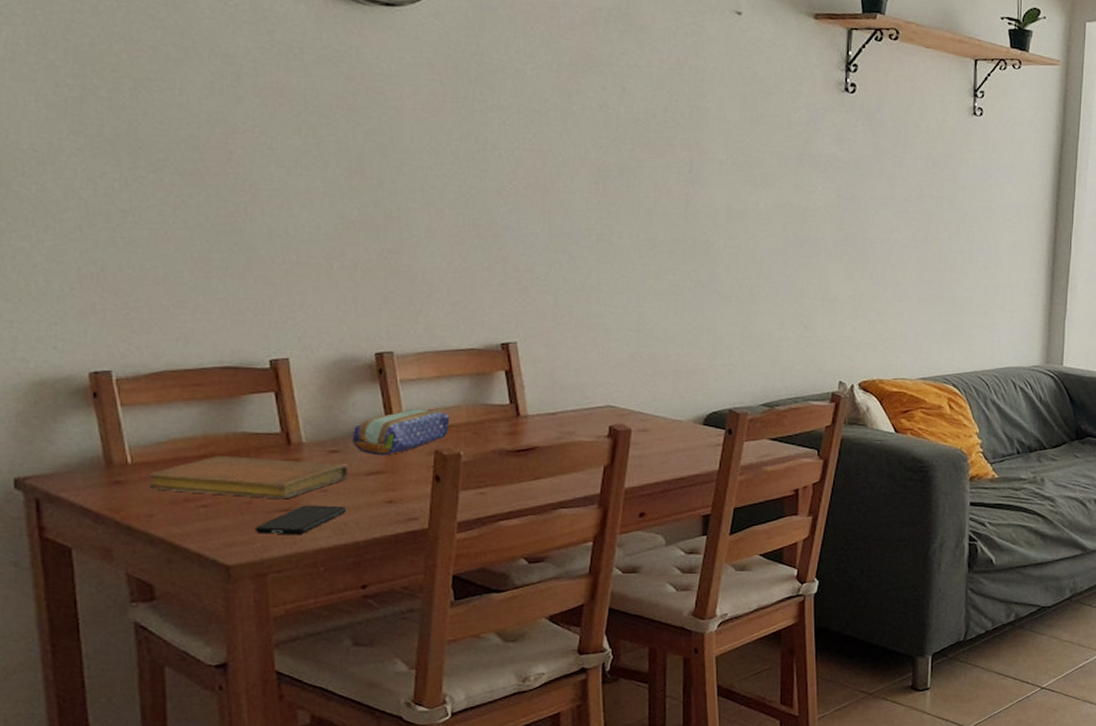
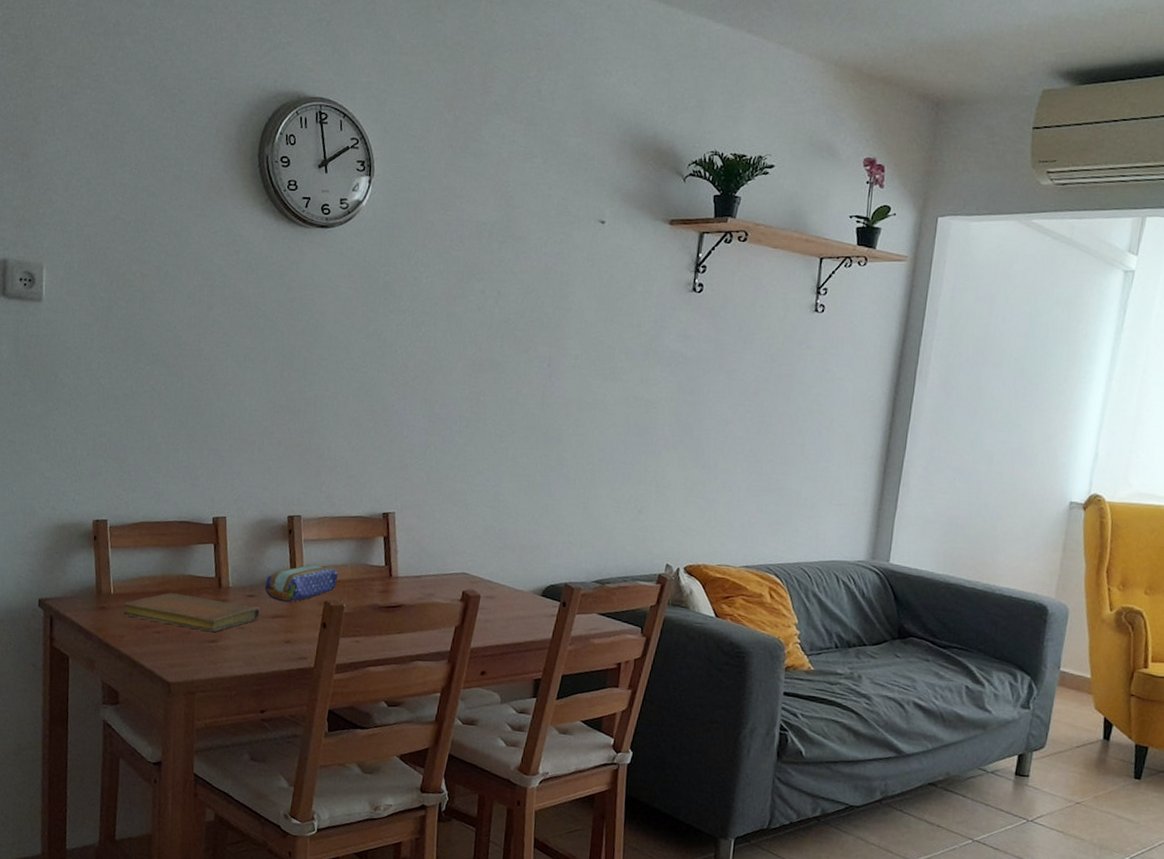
smartphone: present [254,505,347,535] -> none [190,638,256,663]

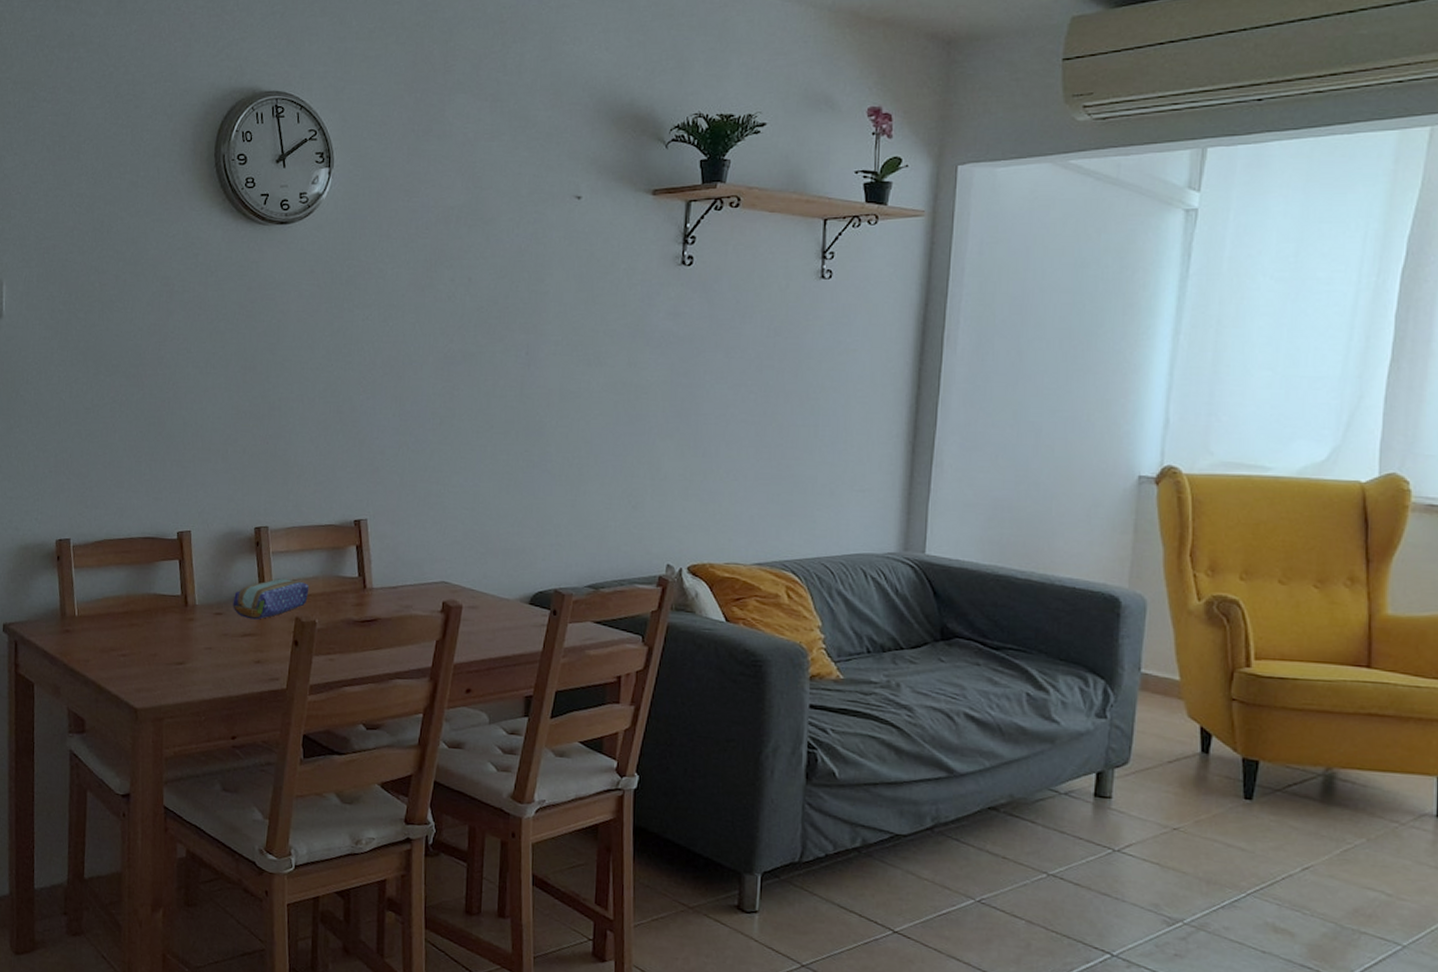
notebook: present [123,593,260,633] -> none [88,613,228,654]

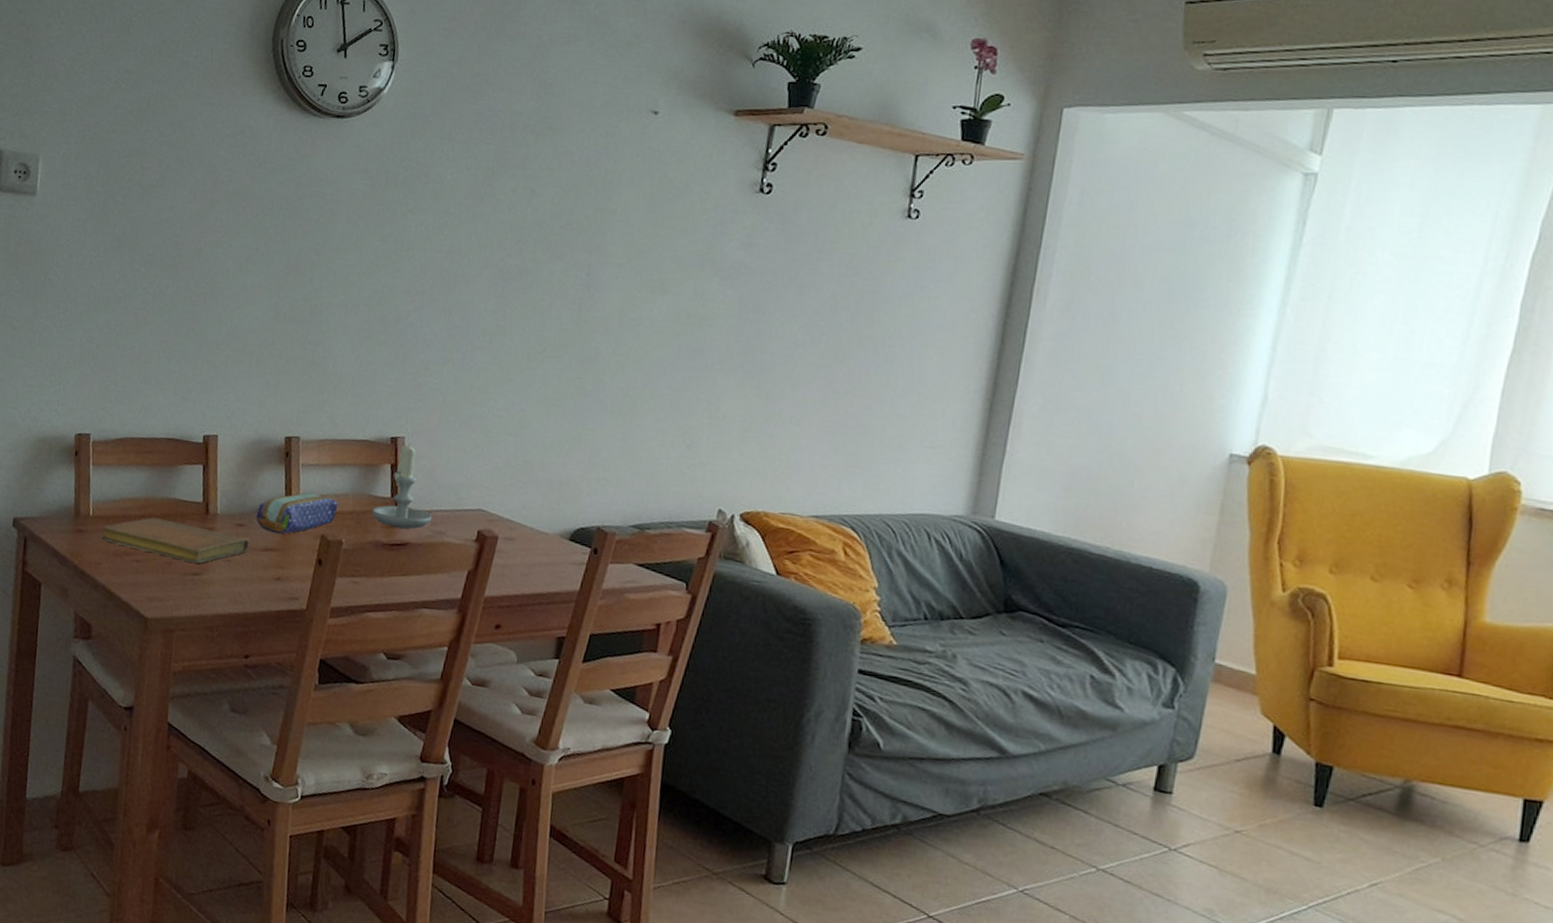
notebook: none [88,613,228,654] -> present [101,517,249,564]
candle: none [342,524,399,605] -> present [372,442,433,529]

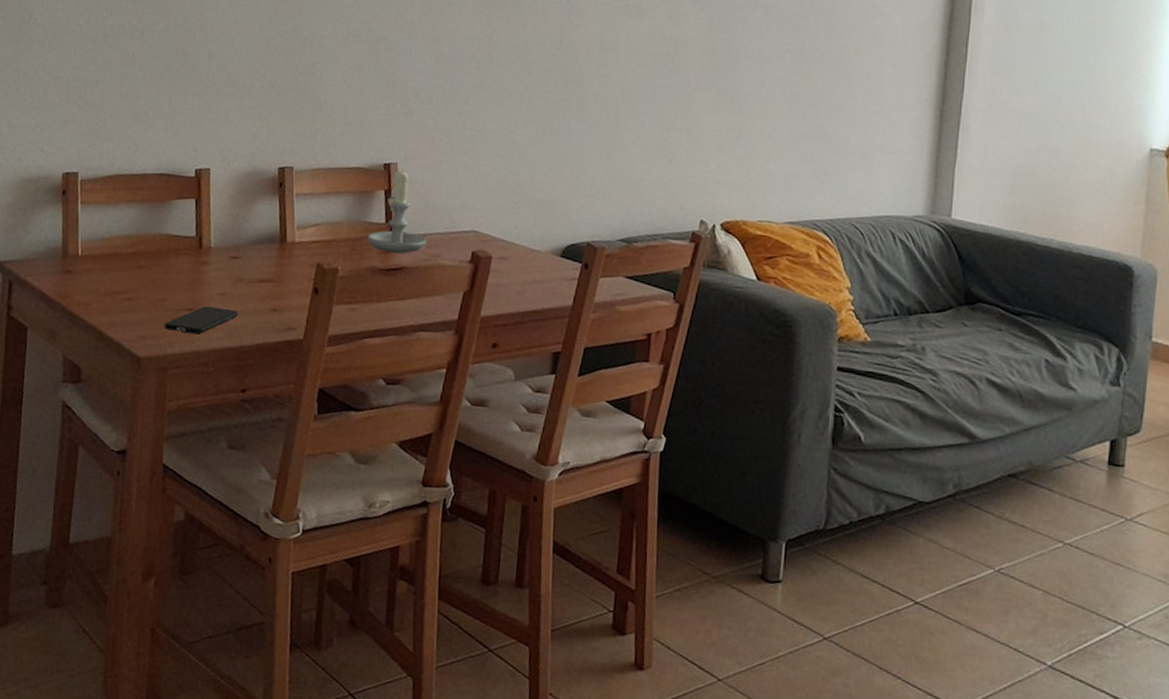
notebook: present [101,517,249,564] -> none [91,254,244,300]
smartphone: none [170,571,243,599] -> present [163,306,239,335]
pencil case: present [256,492,339,535] -> none [250,221,334,265]

